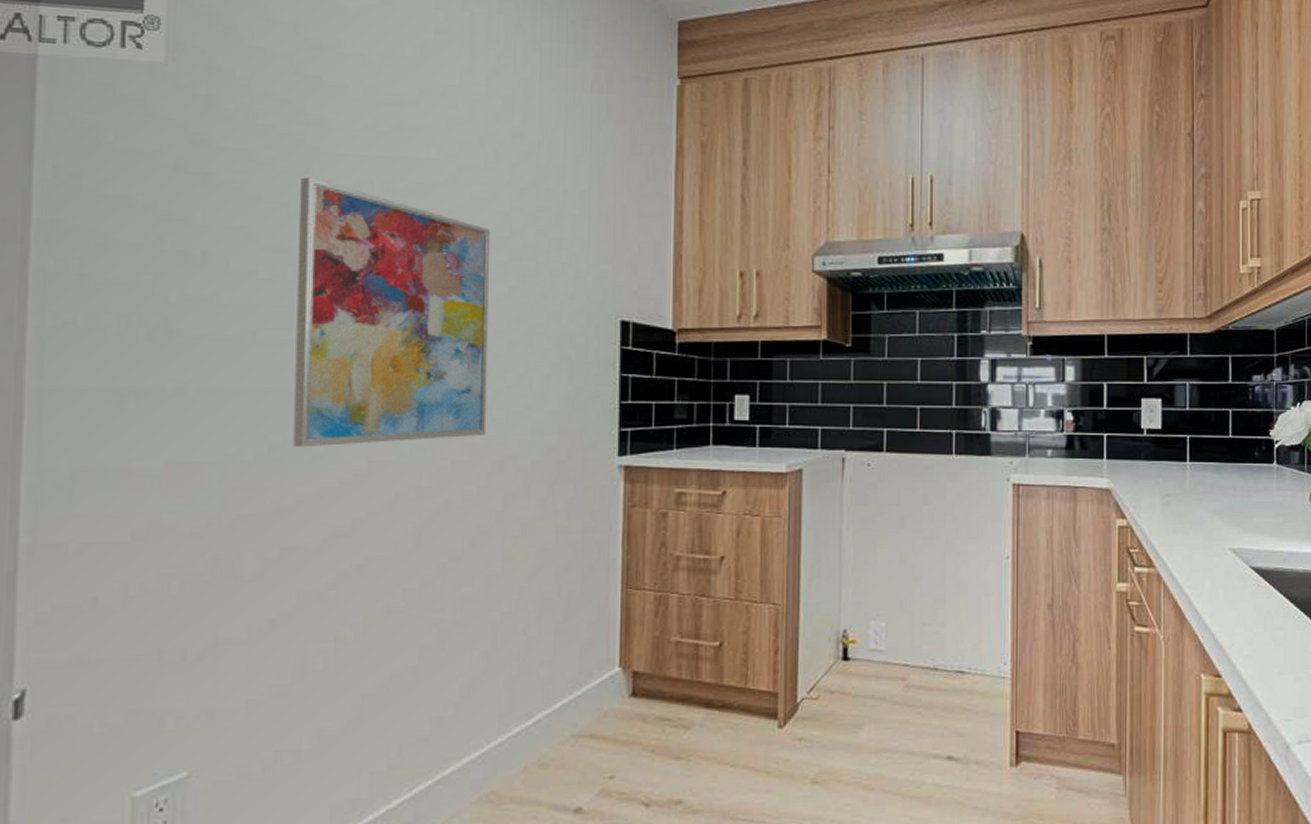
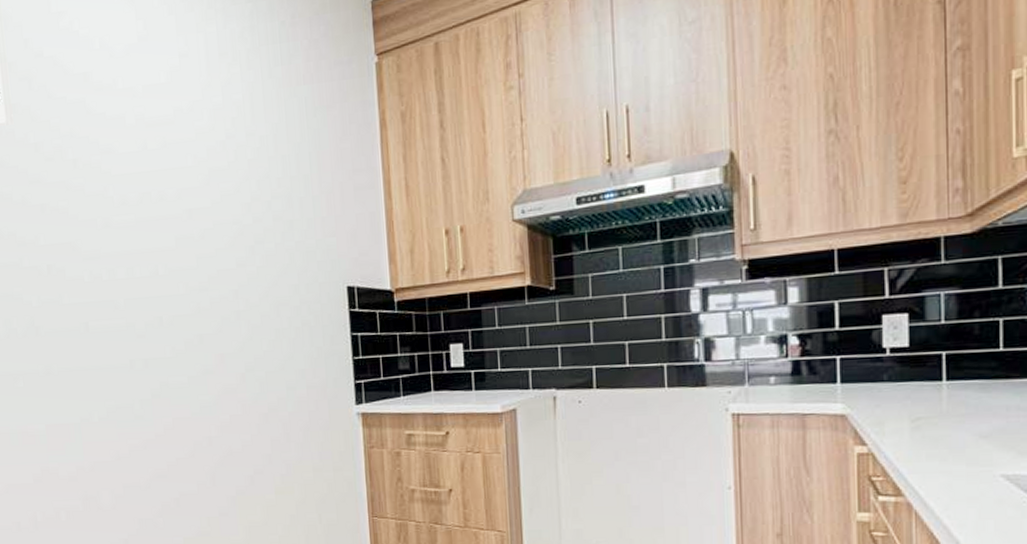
wall art: present [293,177,491,448] -> none [102,196,253,410]

